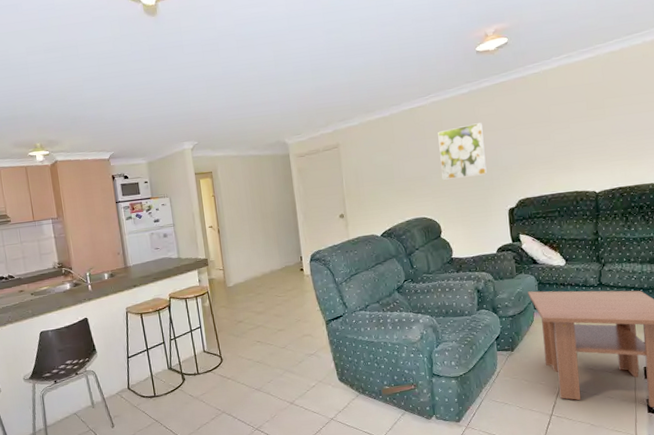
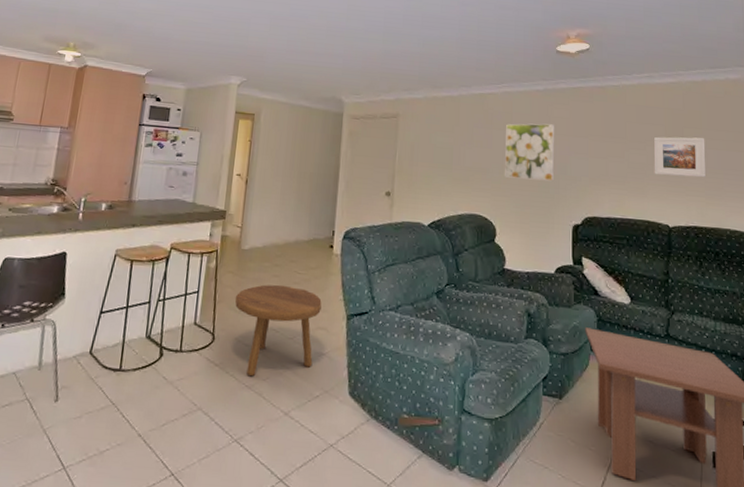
footstool: none [231,308,305,381] -> present [235,284,322,376]
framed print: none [577,105,628,149] -> present [653,136,706,178]

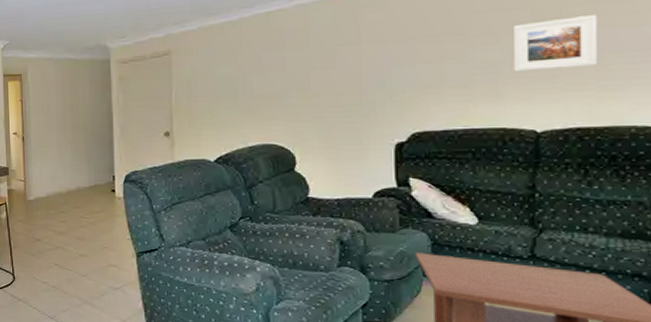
footstool: present [235,284,322,376] -> none [28,229,110,308]
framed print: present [505,123,555,182] -> none [301,32,367,101]

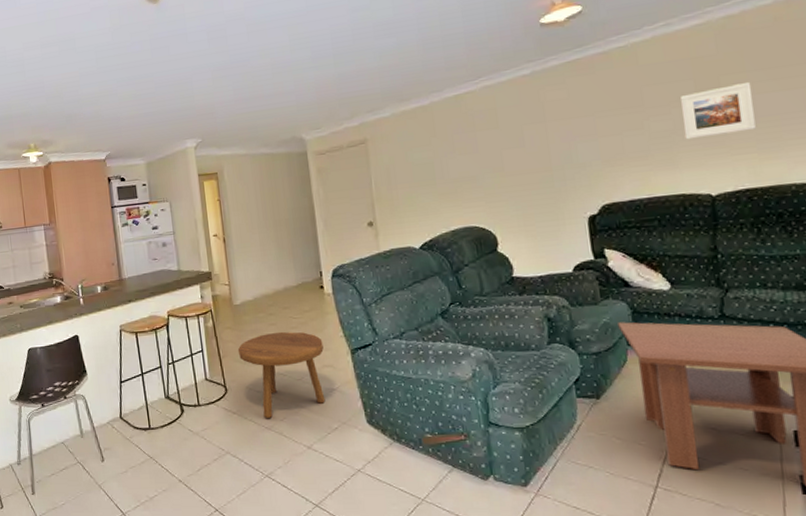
footstool: none [28,229,110,308] -> present [237,331,326,418]

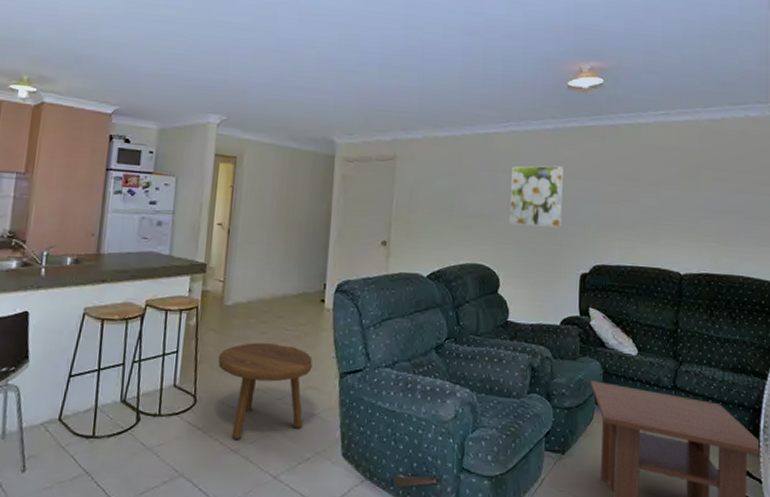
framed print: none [491,110,558,181] -> present [510,165,565,228]
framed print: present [681,82,756,140] -> none [667,179,721,223]

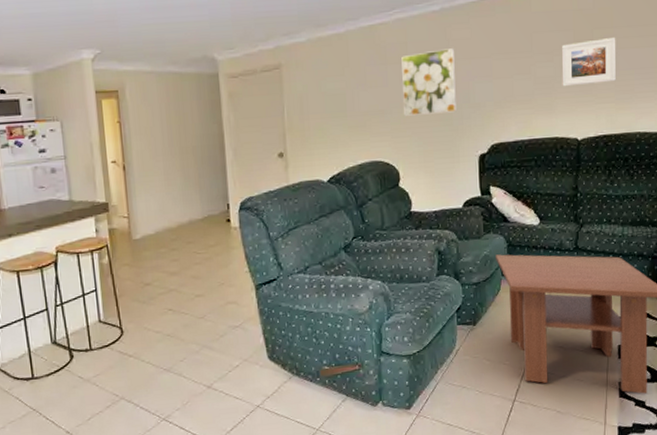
footstool: present [218,342,313,439] -> none [136,267,228,360]
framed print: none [667,179,721,223] -> present [561,38,617,87]

